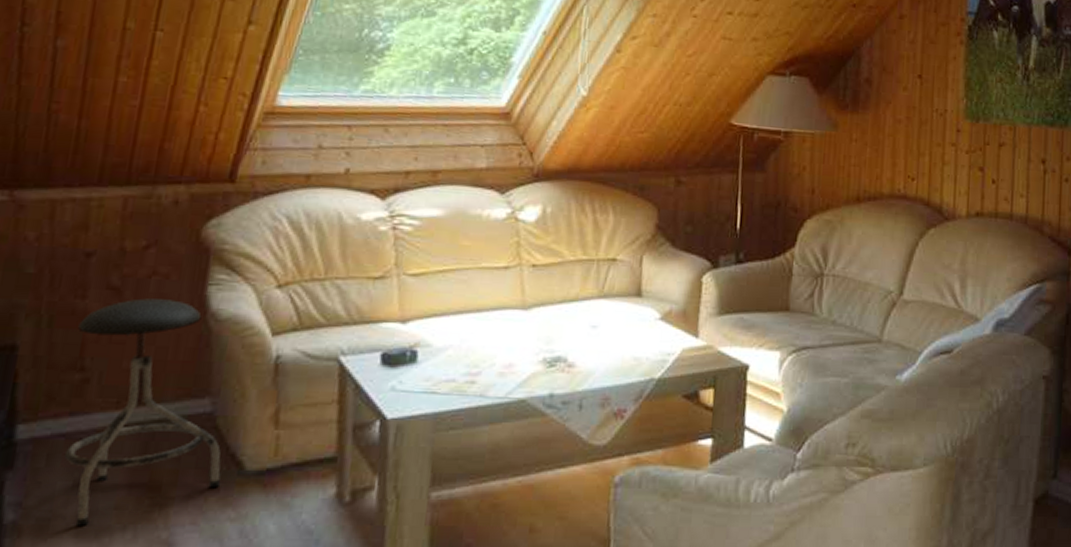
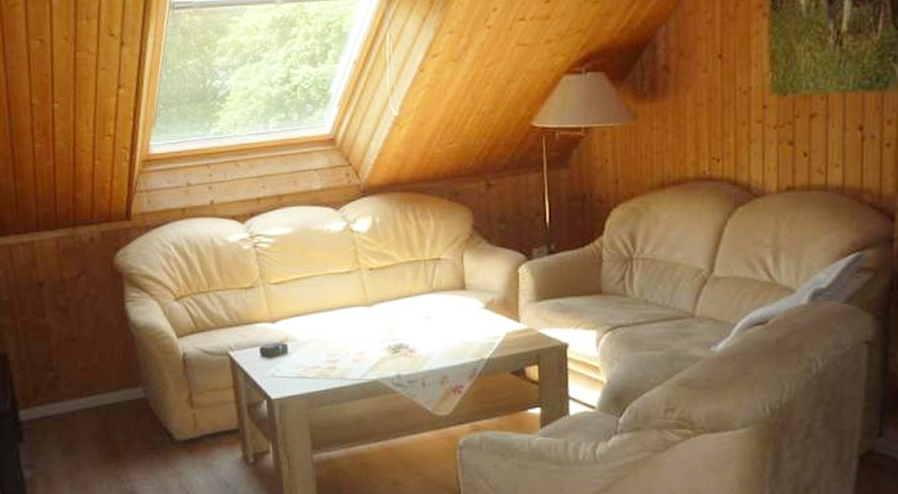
stool: present [63,298,221,526] -> none [44,314,160,481]

